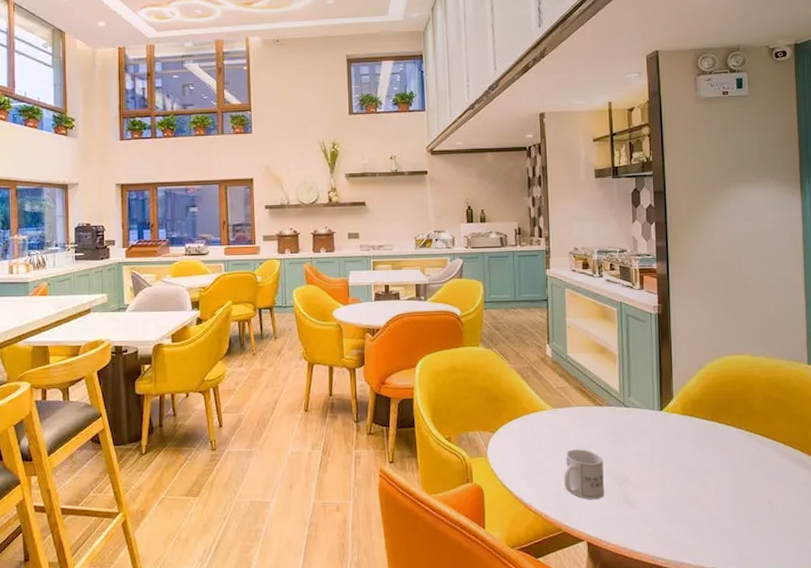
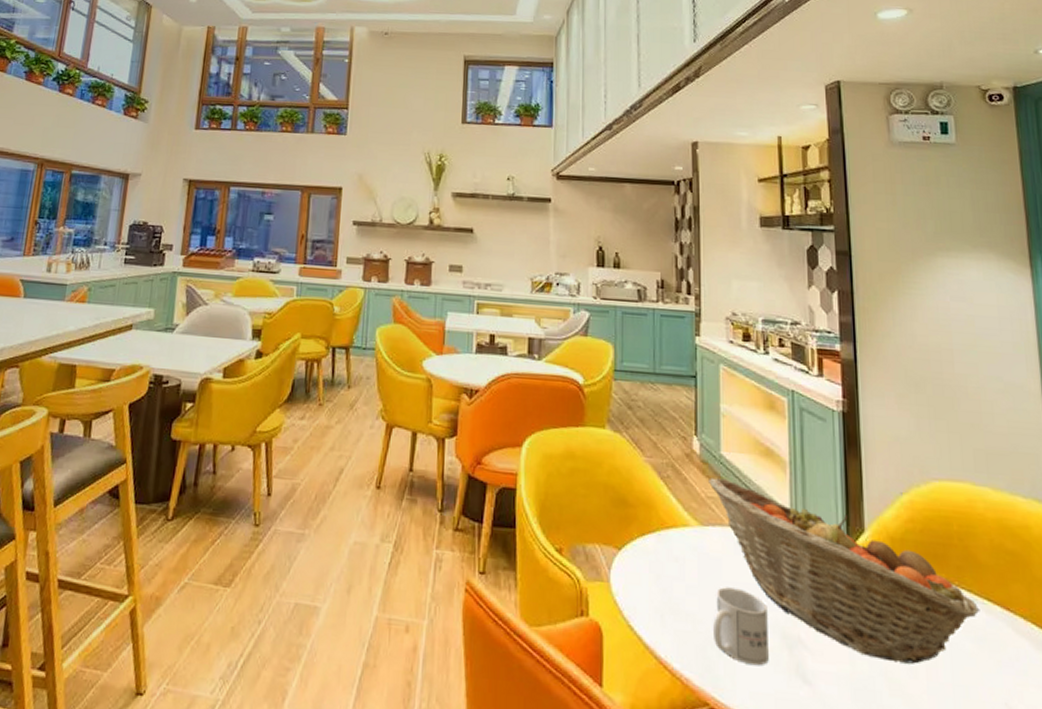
fruit basket: none [559,373,754,485] -> present [709,477,980,664]

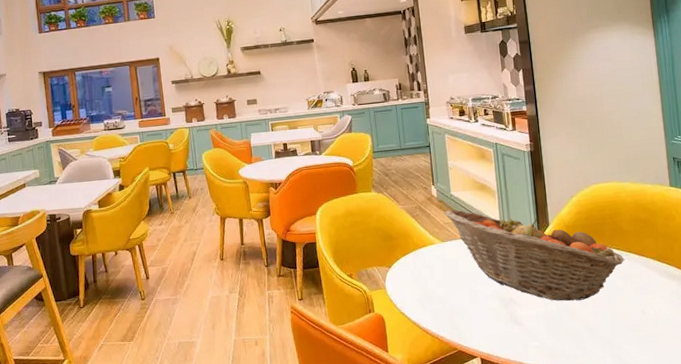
mug: present [712,587,769,666] -> none [455,276,493,321]

